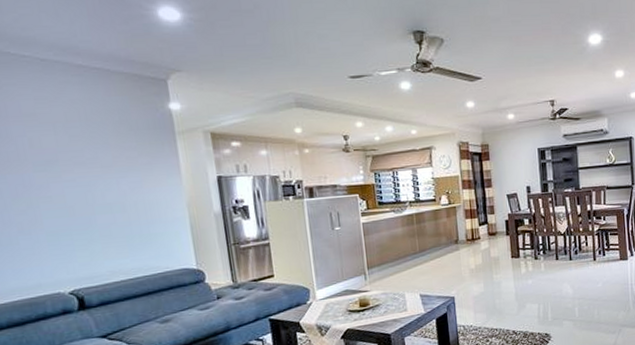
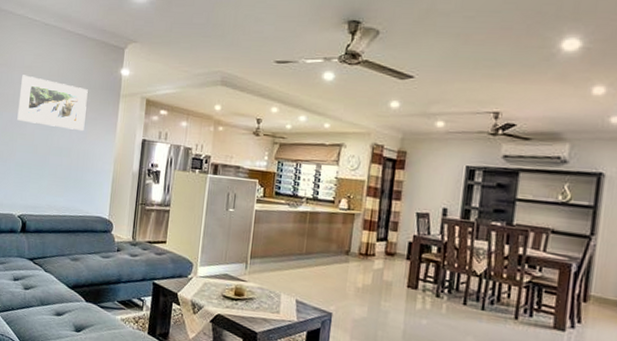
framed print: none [23,125,137,182] -> present [17,75,88,131]

